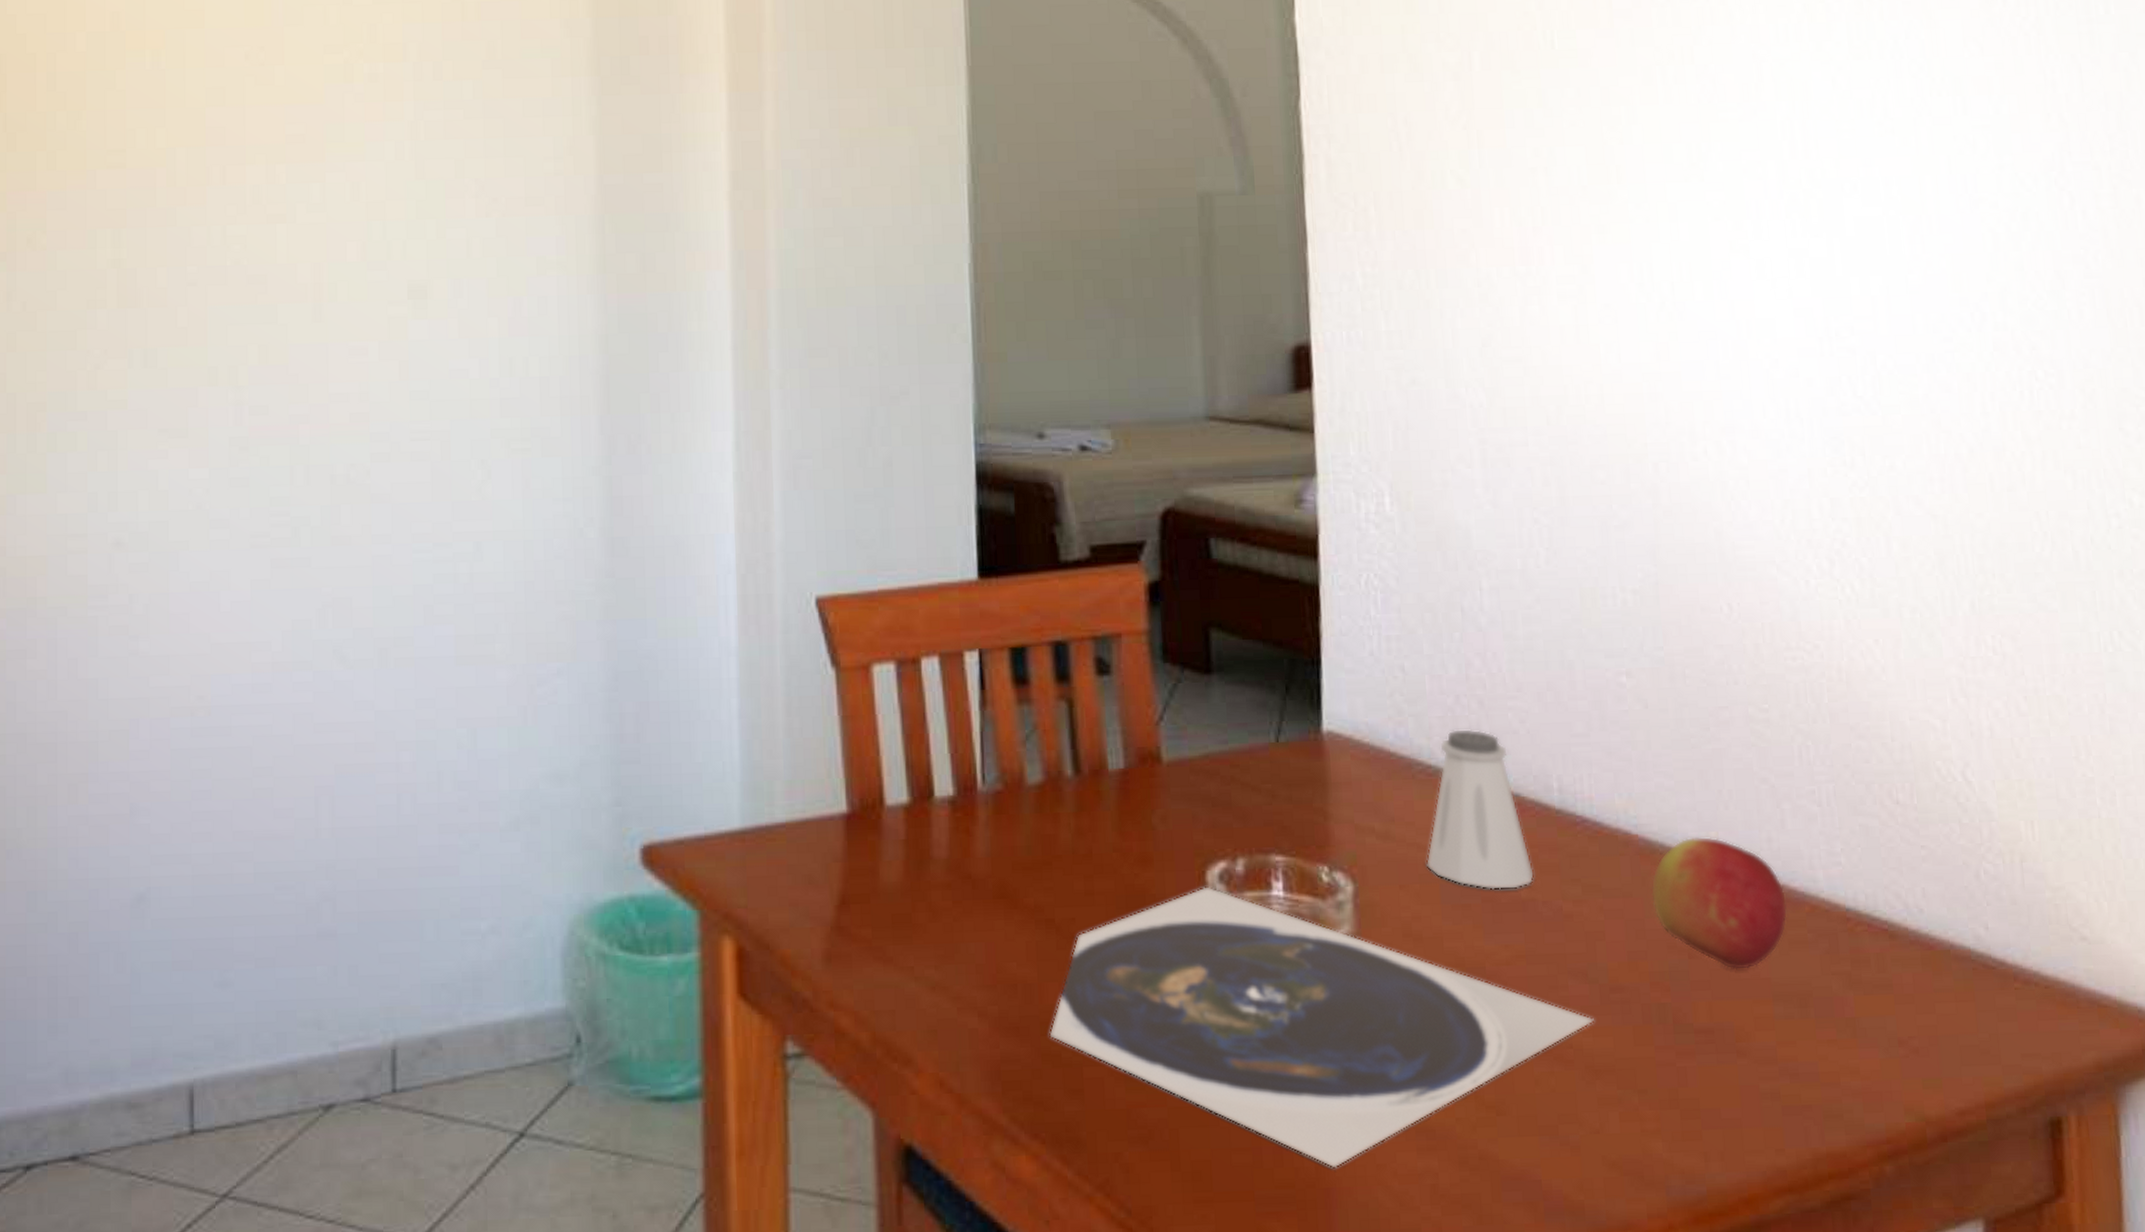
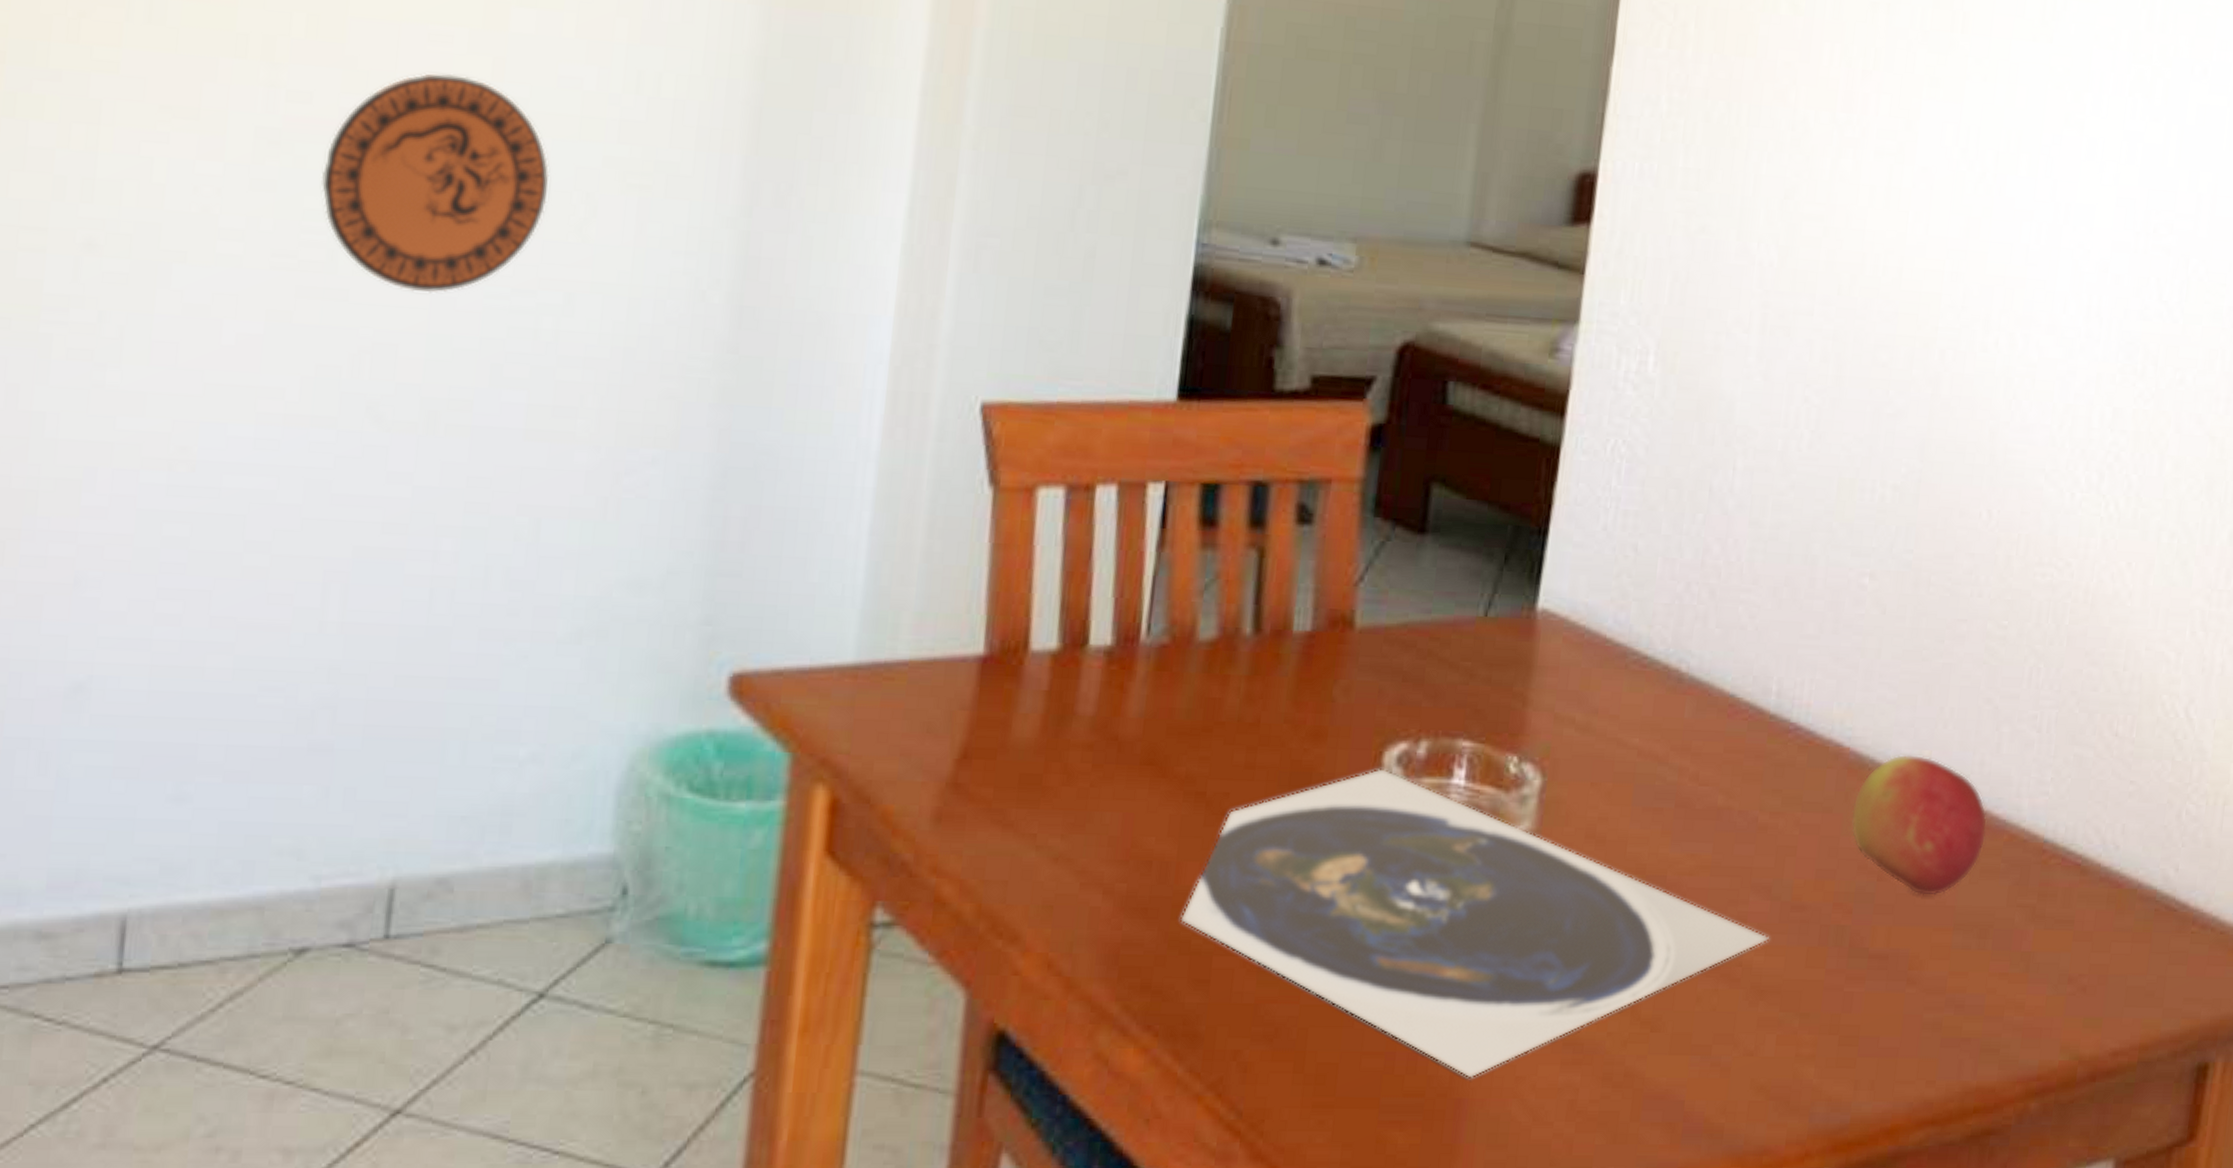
decorative plate: none [282,379,452,554] -> present [321,72,550,293]
saltshaker: present [1426,728,1535,890] -> none [1624,618,1736,797]

